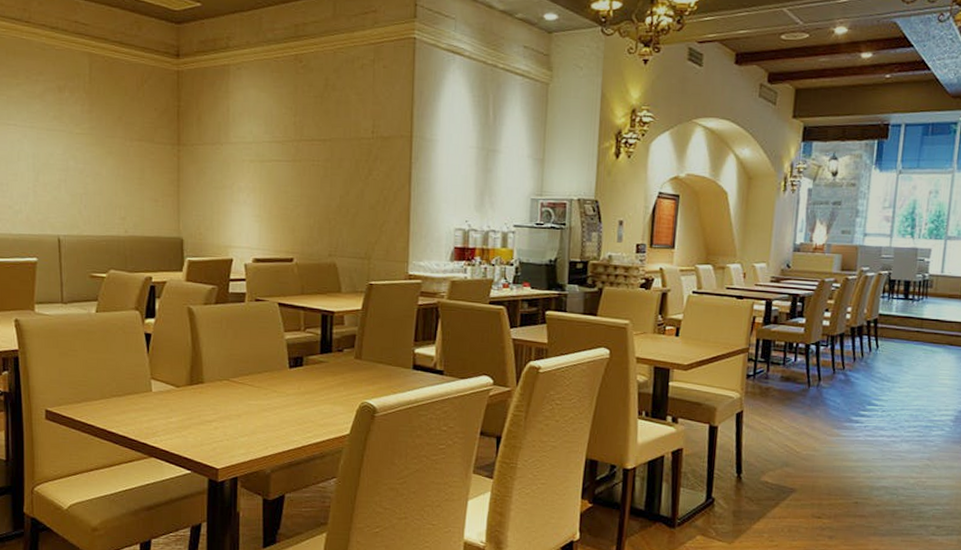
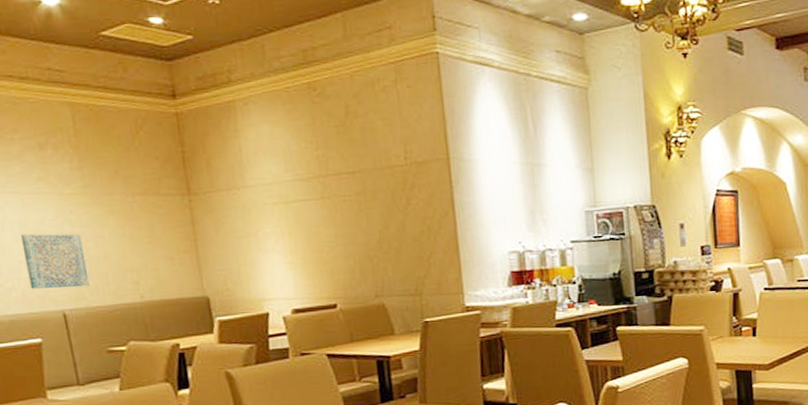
wall art: none [32,165,84,217] -> present [20,233,90,289]

